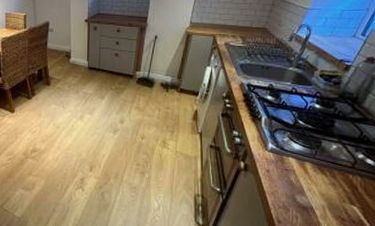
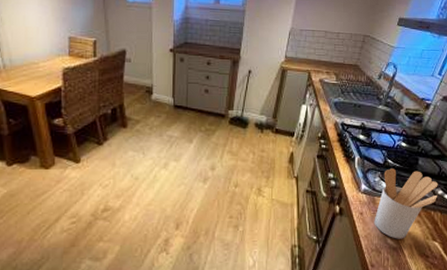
utensil holder: none [282,129,358,200] -> present [374,168,438,239]

